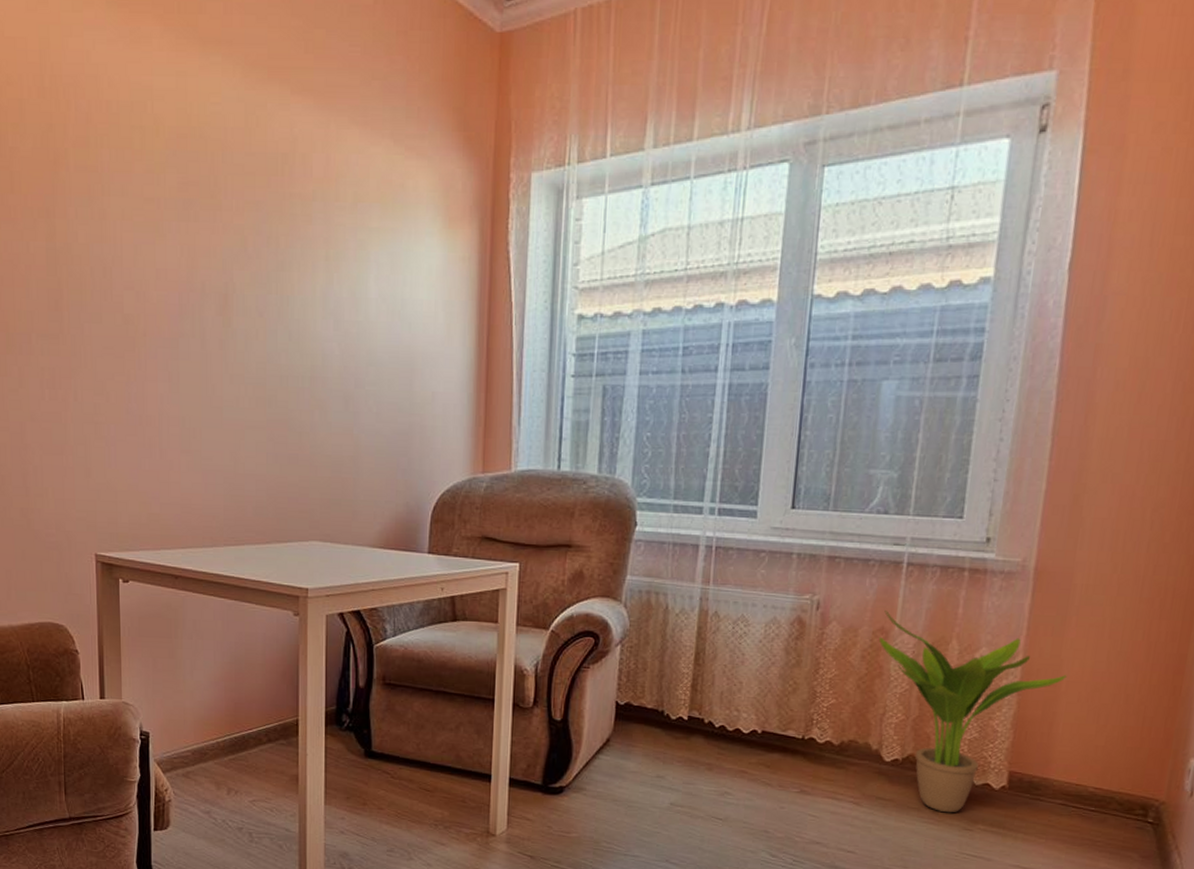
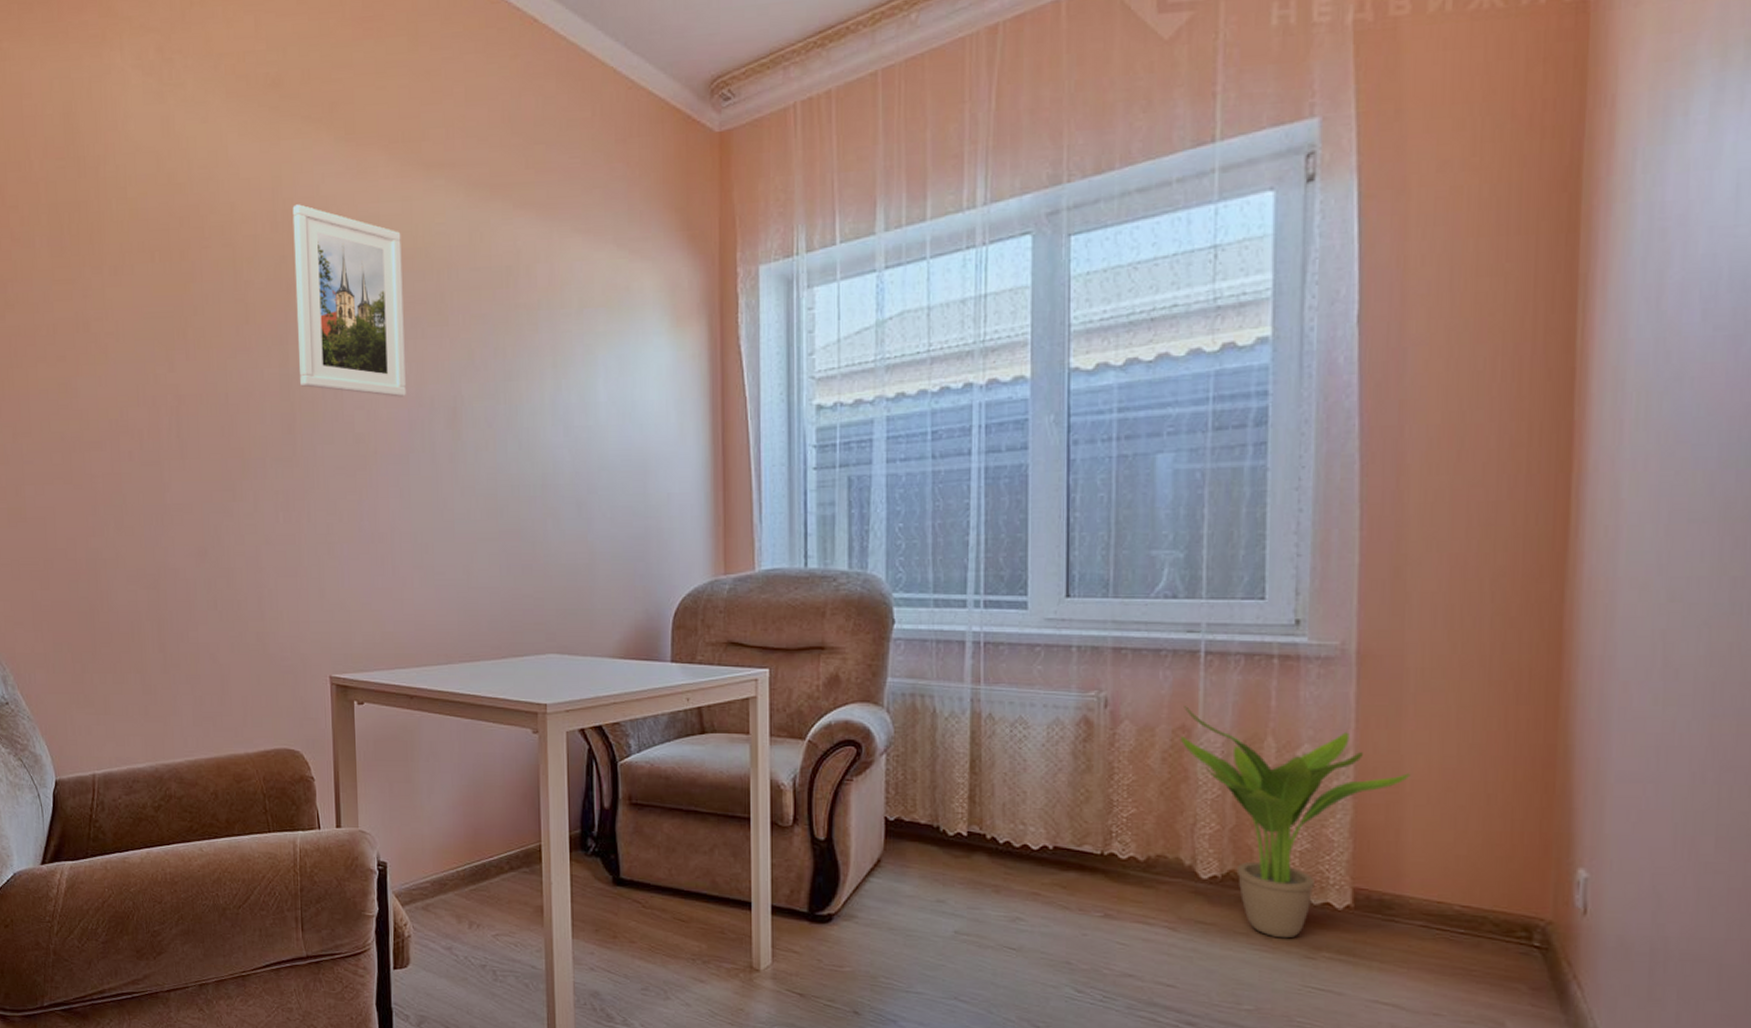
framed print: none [61,70,177,280] -> present [292,204,406,397]

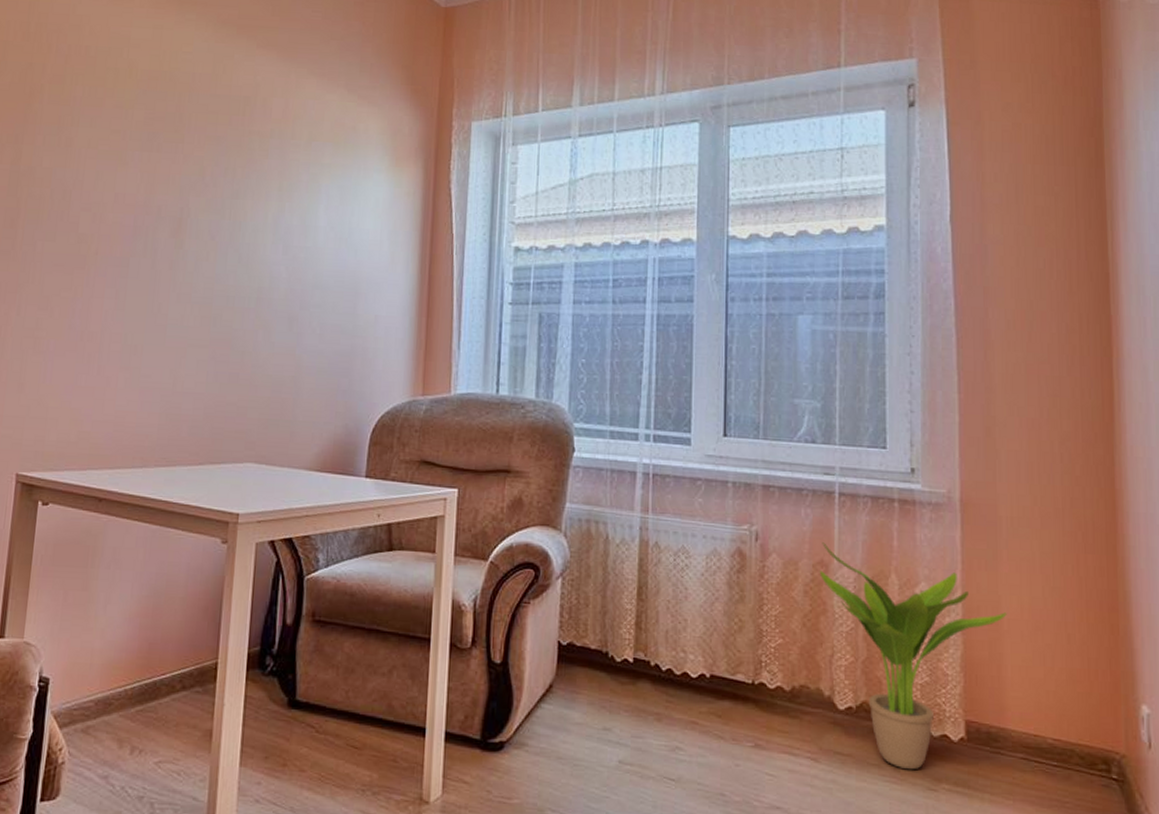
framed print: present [292,204,406,397] -> none [30,19,149,204]

